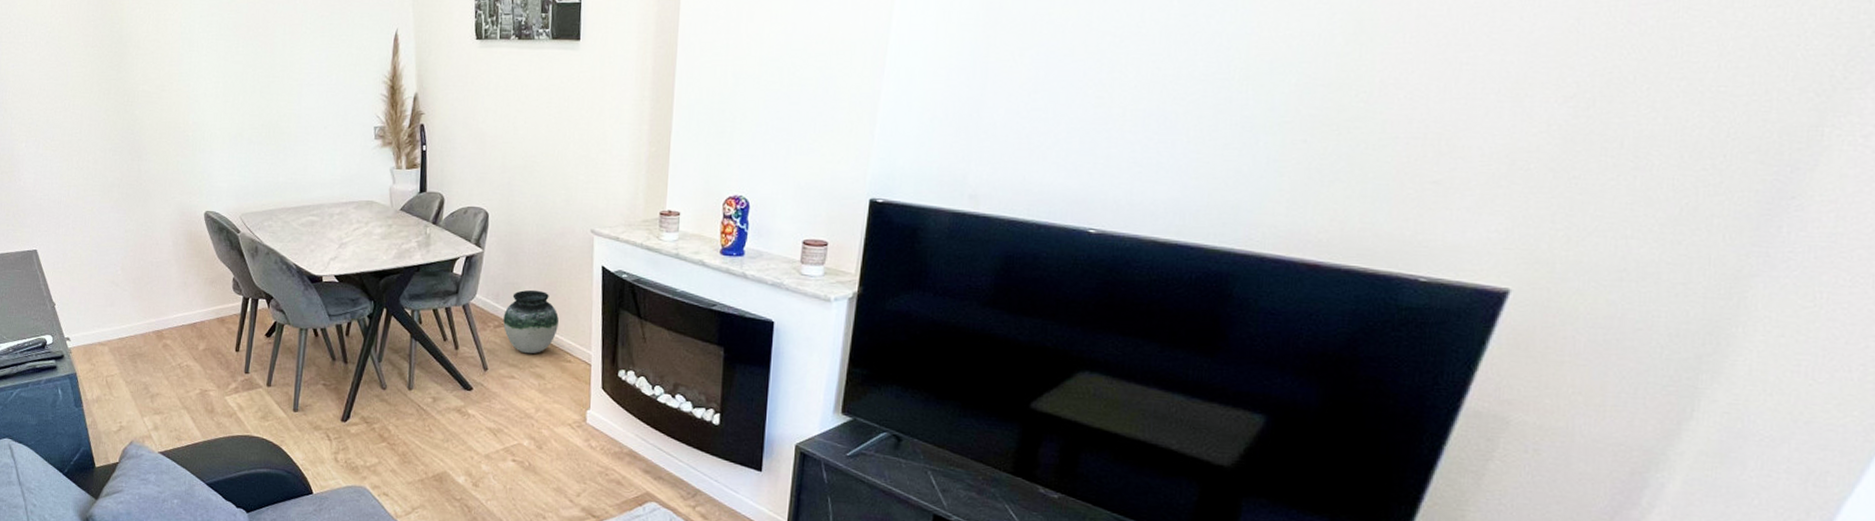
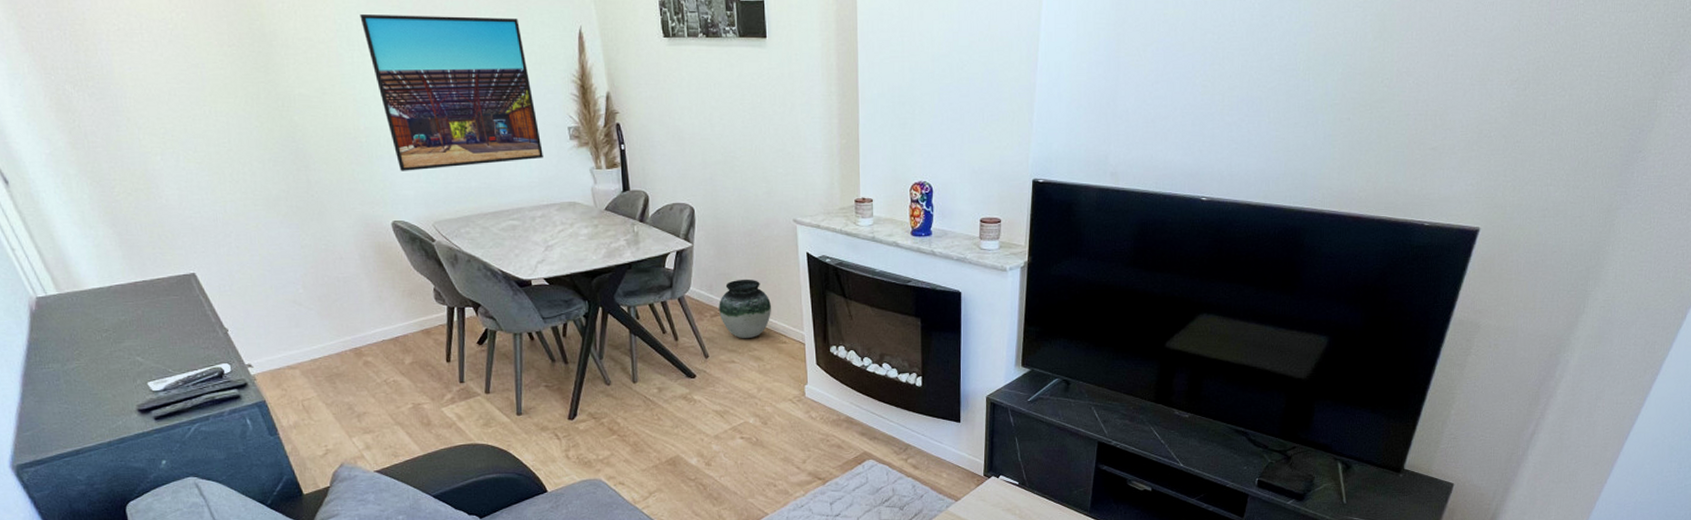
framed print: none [202,17,348,165] -> present [360,13,543,171]

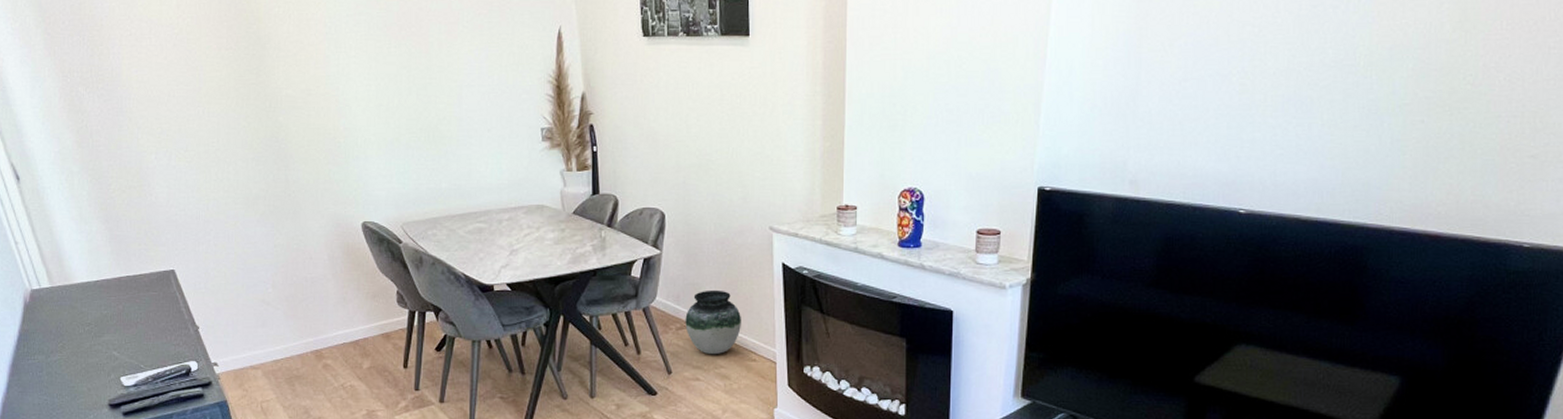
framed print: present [360,13,543,171] -> none [349,16,514,172]

